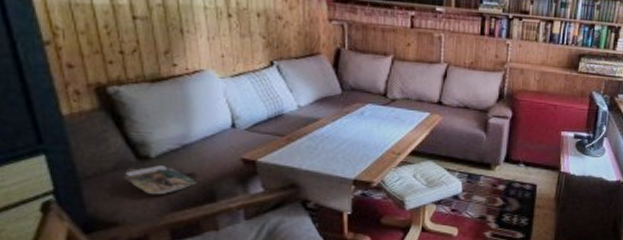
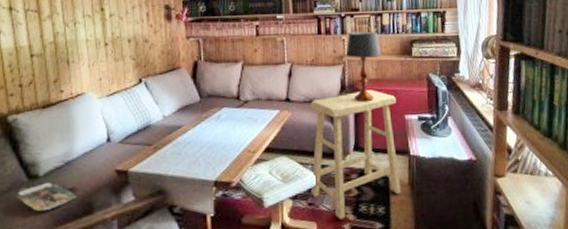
stool: none [455,102,555,227] -> present [310,90,401,220]
table lamp: none [508,37,547,115] -> present [345,31,381,103]

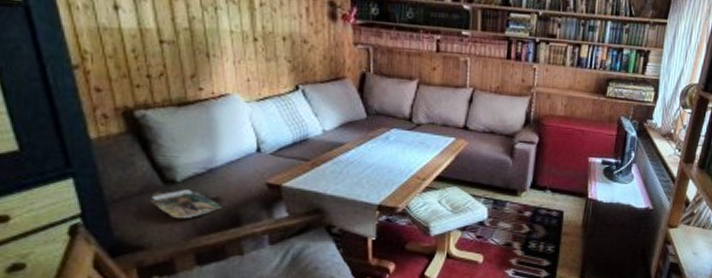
stool: present [310,90,401,220] -> none [480,127,582,254]
table lamp: present [345,31,381,103] -> none [534,61,574,140]

